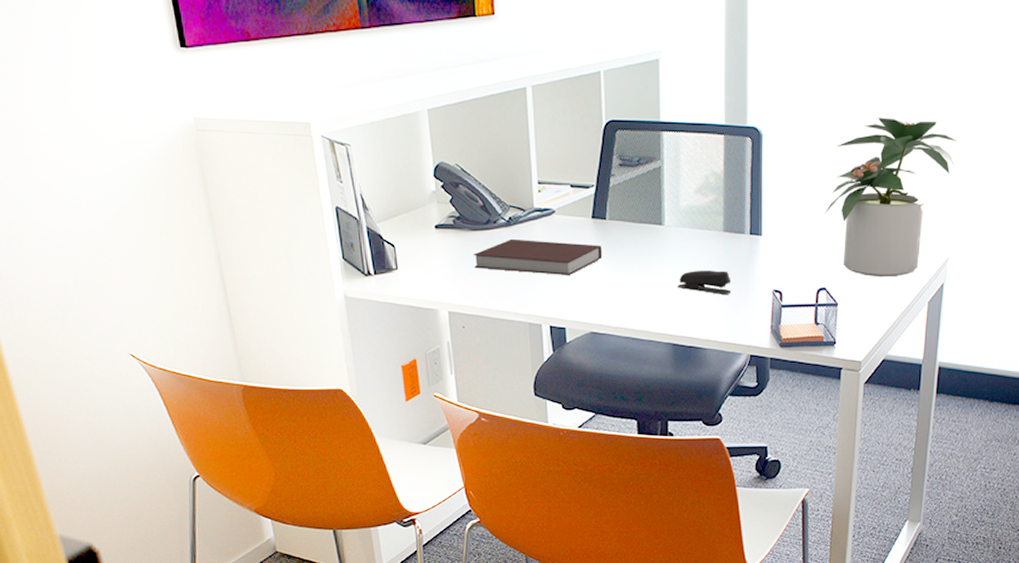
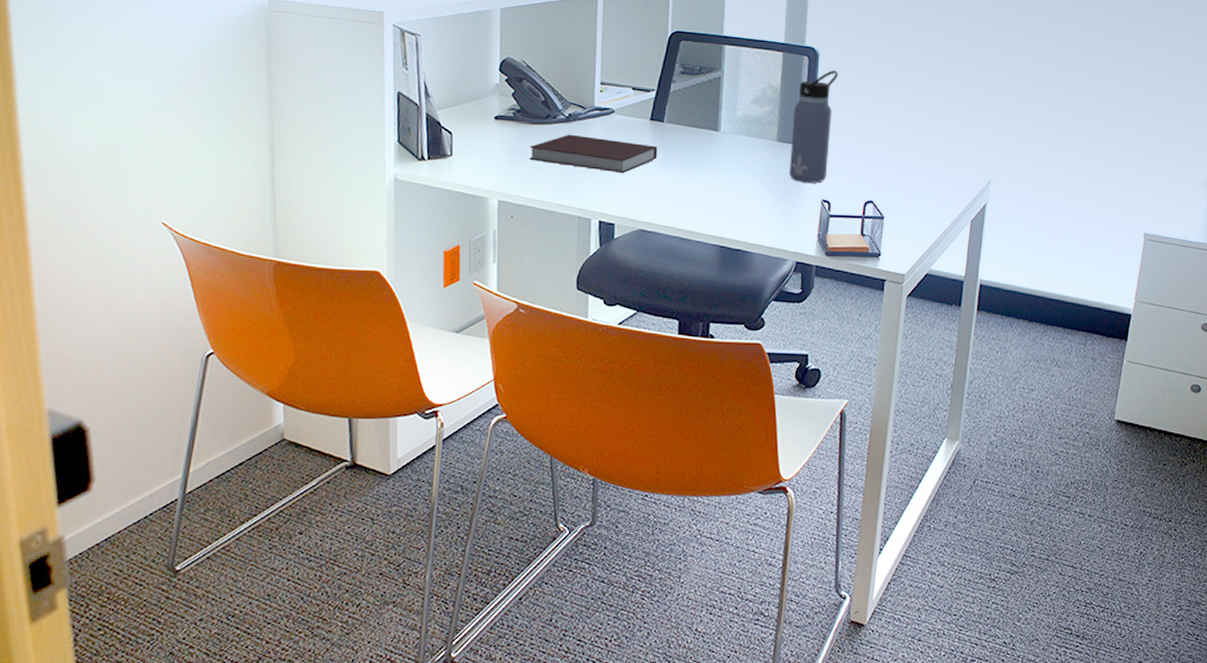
stapler: present [677,271,731,294] -> none [729,176,782,201]
water bottle: none [738,150,784,273] -> present [789,69,839,183]
potted plant: present [825,118,956,277] -> none [875,47,1000,195]

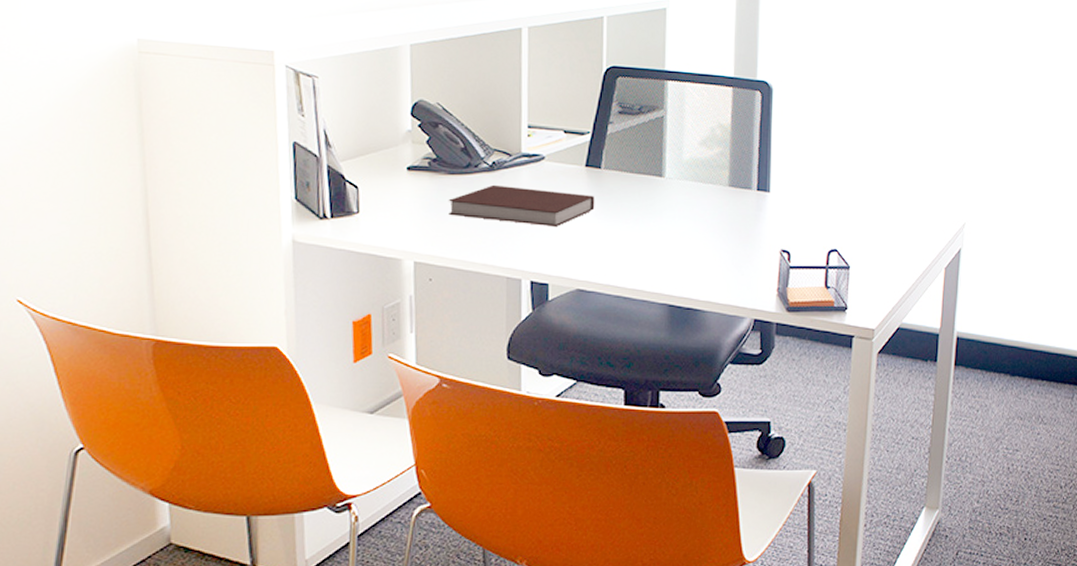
water bottle: present [789,69,839,183] -> none [744,105,795,232]

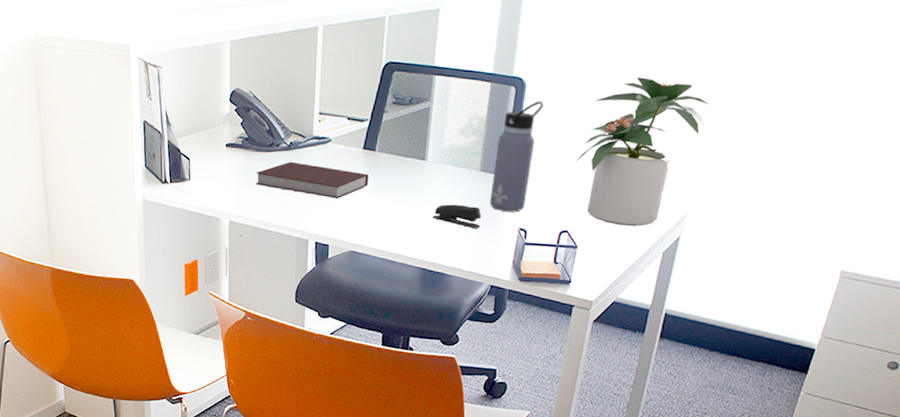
stapler: none [677,226,736,253] -> present [432,204,482,229]
water bottle: none [744,105,795,232] -> present [490,100,544,212]
potted plant: none [837,78,971,241] -> present [575,77,709,226]

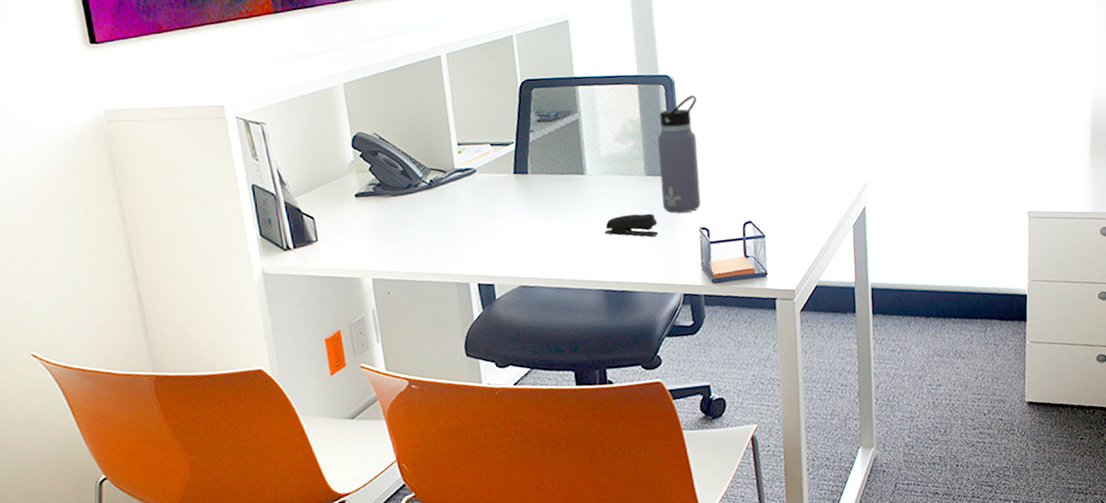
notebook: present [255,161,369,199] -> none [395,199,527,233]
potted plant: present [575,77,709,226] -> none [742,57,862,206]

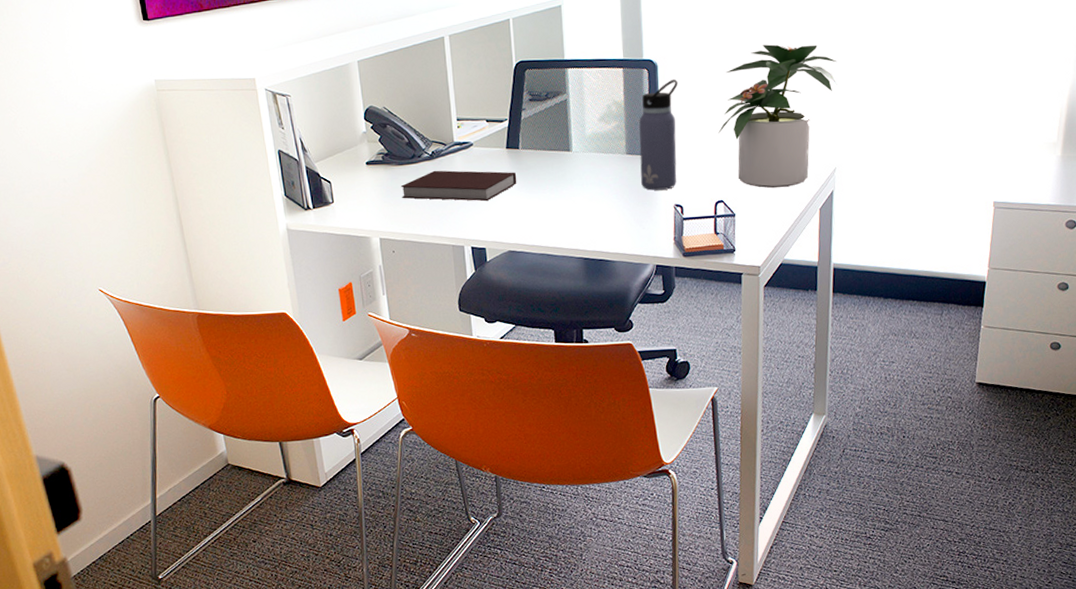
notebook: none [395,199,527,233] -> present [400,170,517,201]
stapler: present [604,213,659,237] -> none [586,189,636,211]
potted plant: none [742,57,862,206] -> present [718,44,837,188]

